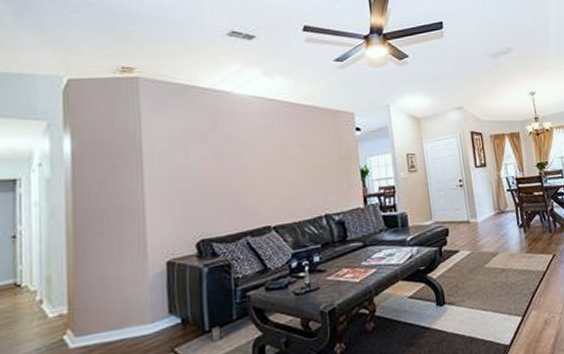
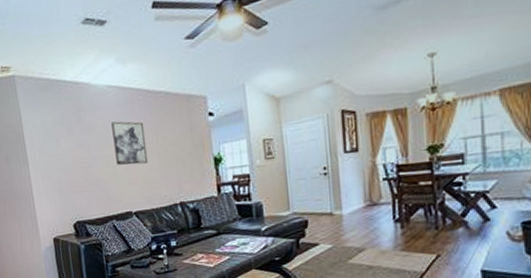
wall art: none [253,131,292,176] -> present [111,121,148,165]

